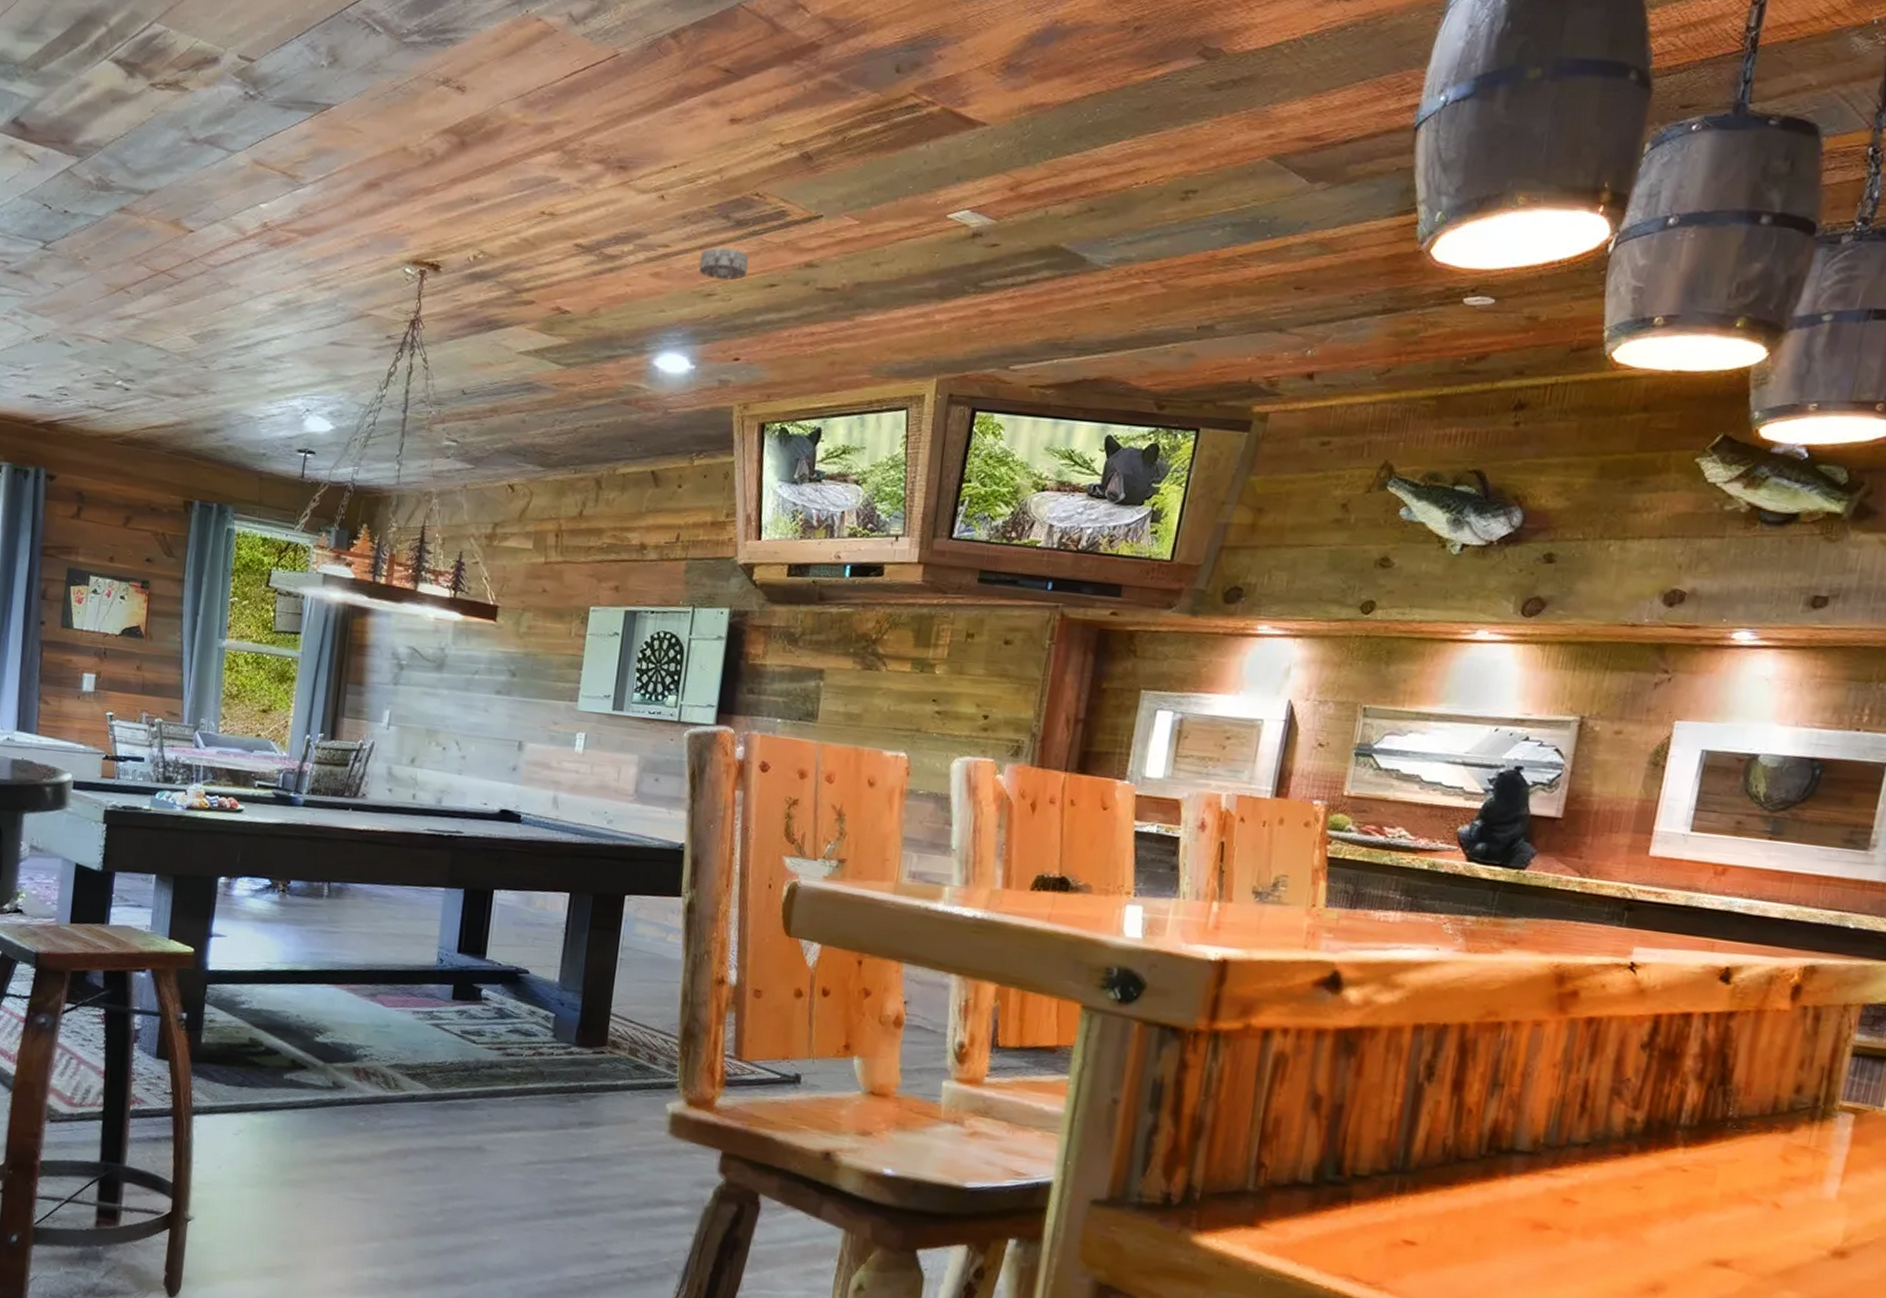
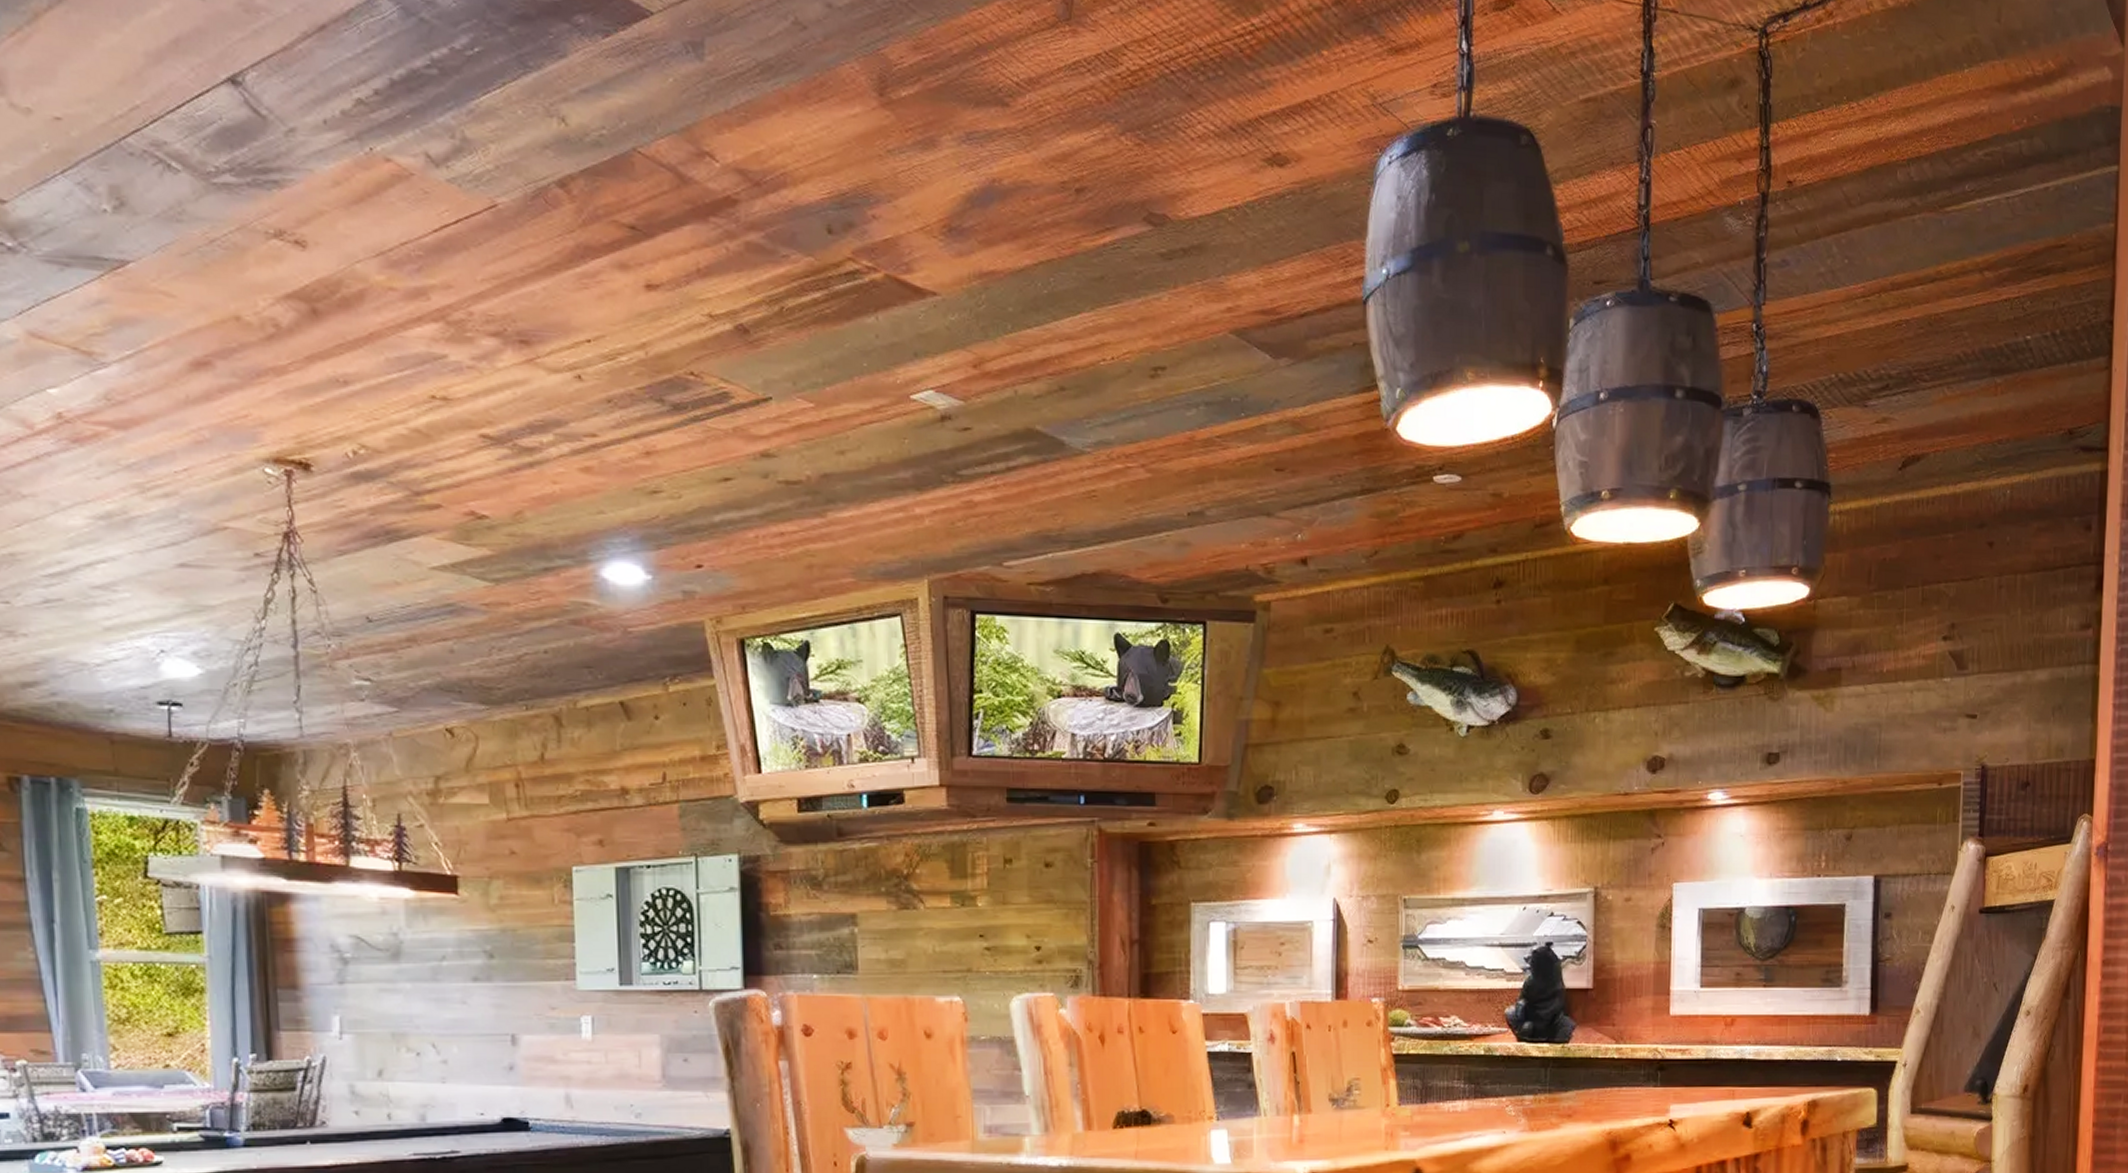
smoke detector: present [698,247,749,281] -> none [636,435,696,475]

